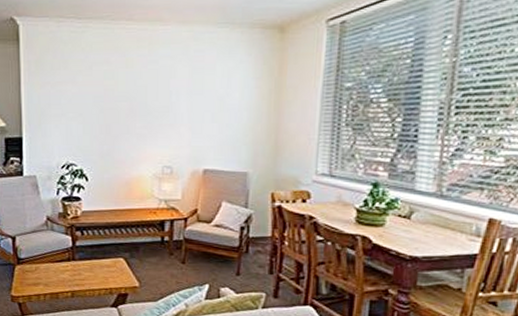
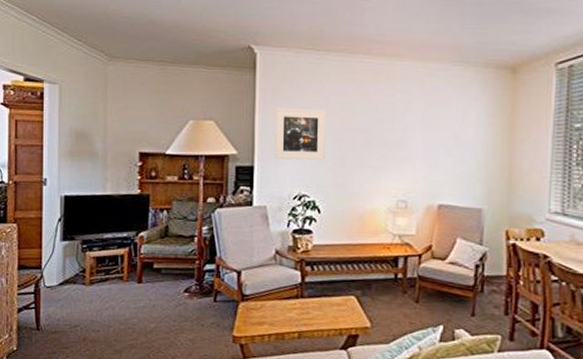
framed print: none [40,79,91,130] -> present [274,108,326,160]

